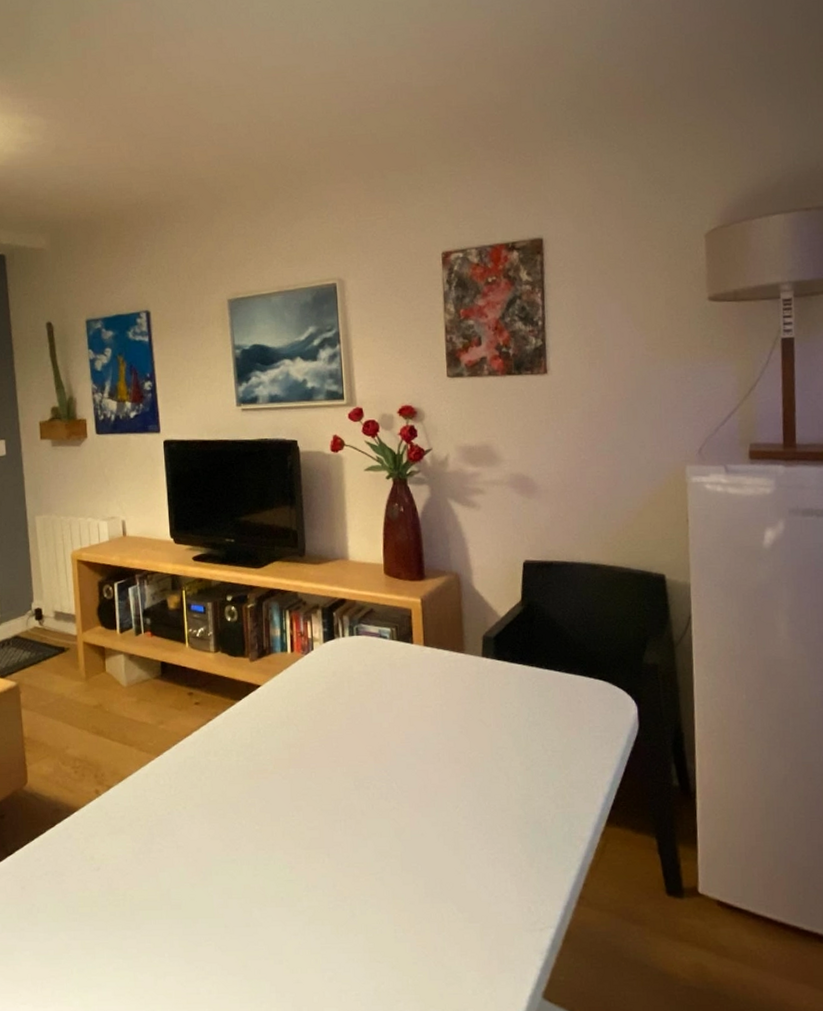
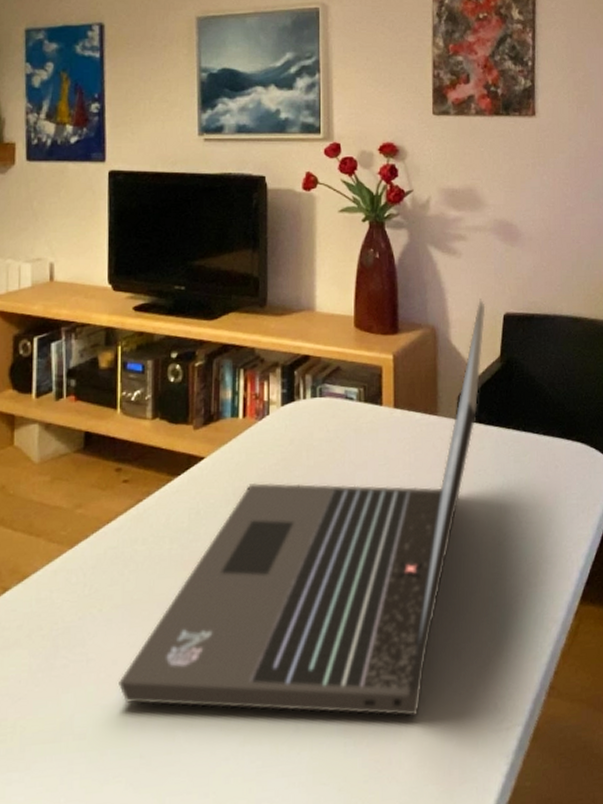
laptop: none [203,547,506,912] -> present [119,299,486,716]

